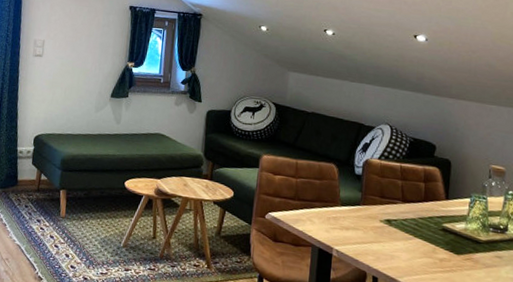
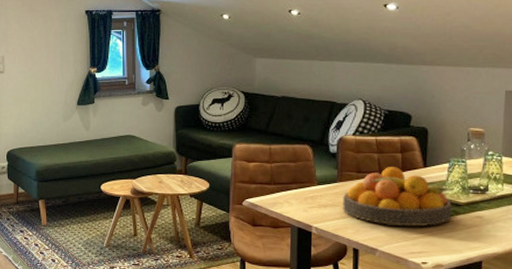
fruit bowl: none [364,195,475,261] -> present [343,167,455,227]

